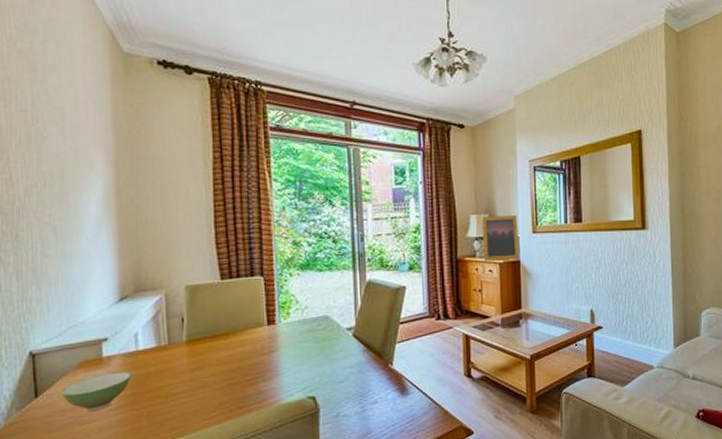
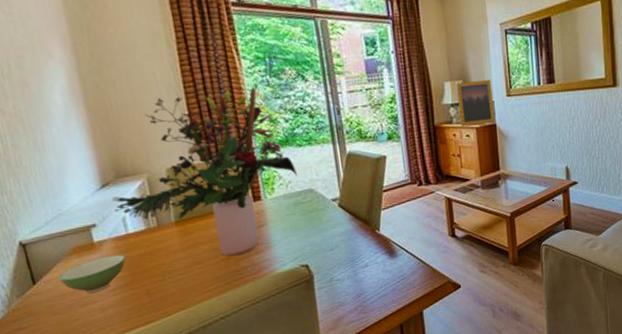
bouquet: none [127,210,315,382] -> present [112,88,298,256]

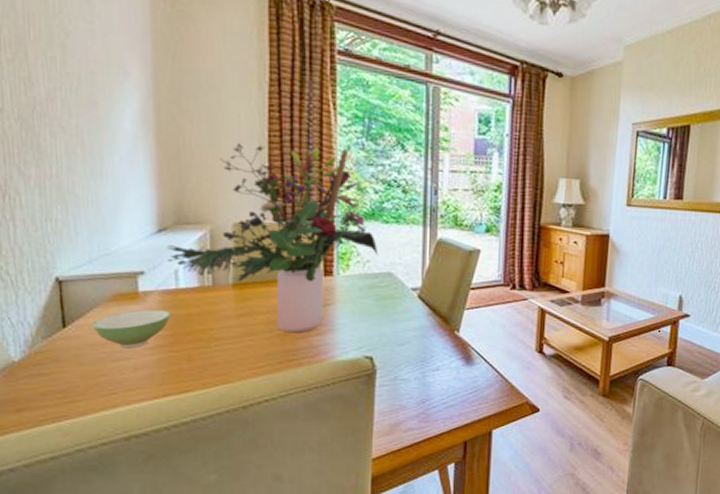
picture frame: present [457,80,496,127] -> none [570,182,612,234]

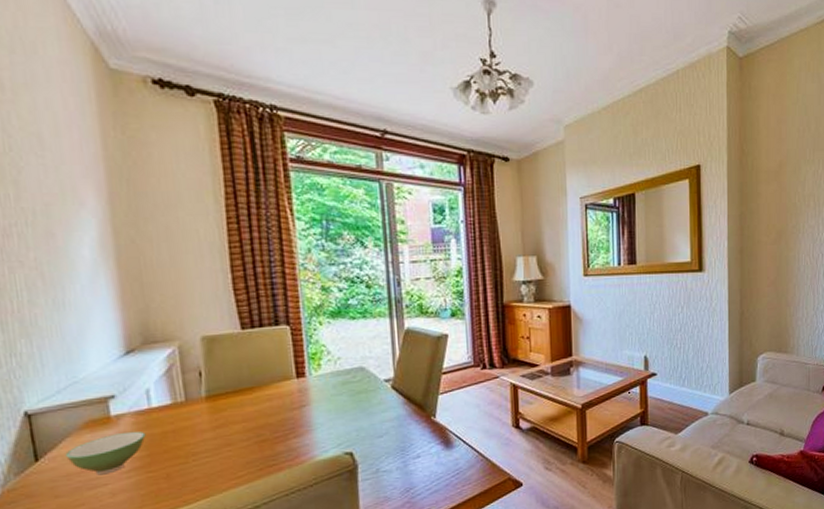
bouquet: present [167,143,379,333] -> none [136,252,349,439]

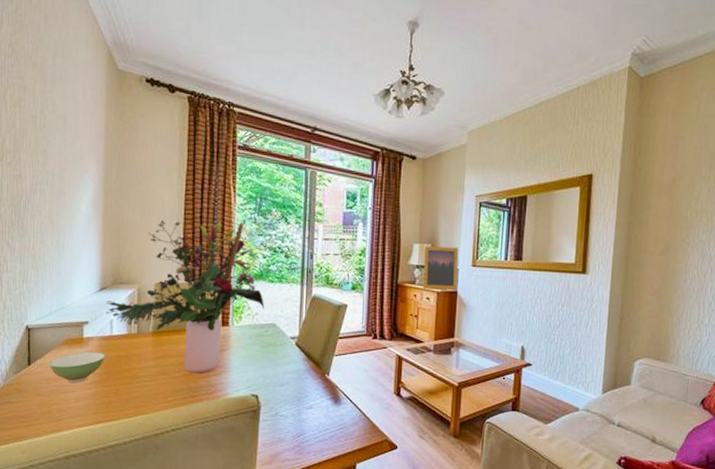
bouquet: none [136,252,349,439] -> present [105,220,265,374]
picture frame: none [530,257,571,307] -> present [423,246,459,291]

